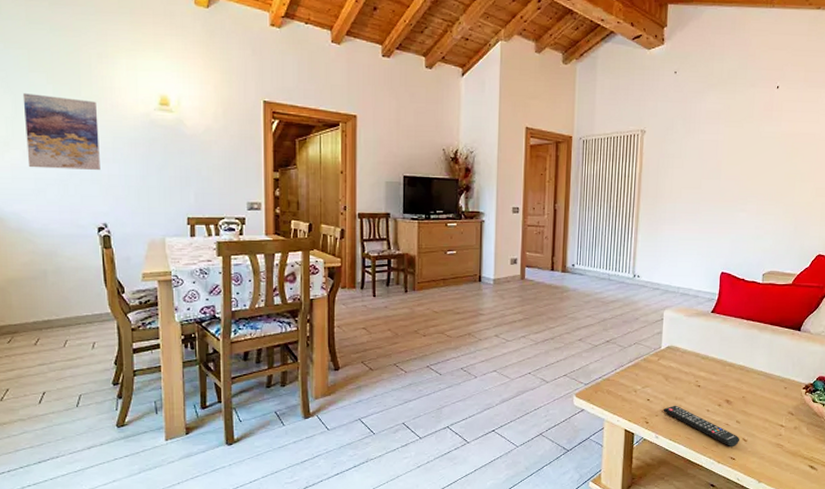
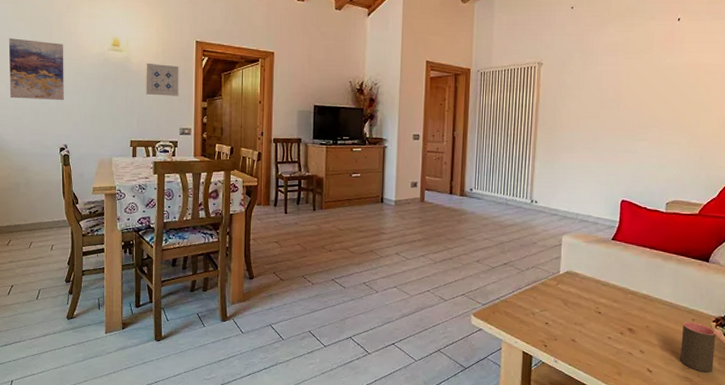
wall art: none [203,126,245,166] -> present [146,63,179,96]
remote control: present [663,405,740,447] -> none [562,330,645,377]
cup: none [772,390,806,438] -> present [680,321,716,373]

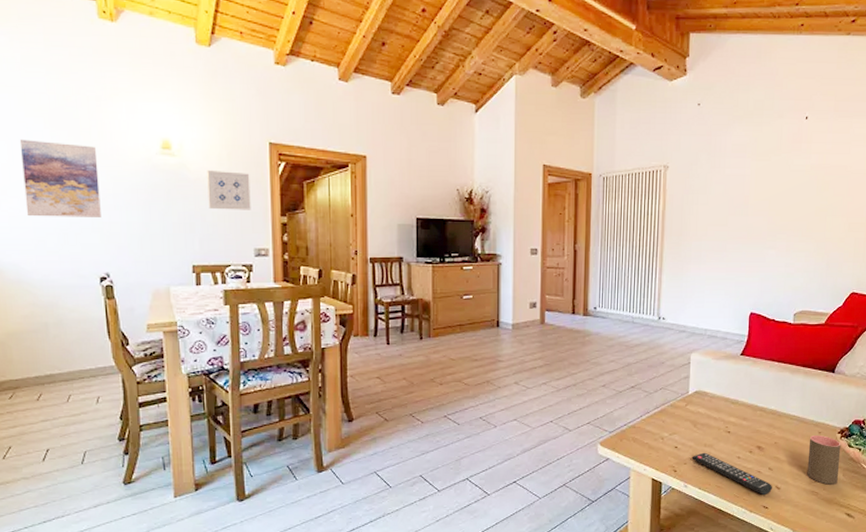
remote control: none [562,330,645,377] -> present [691,452,773,496]

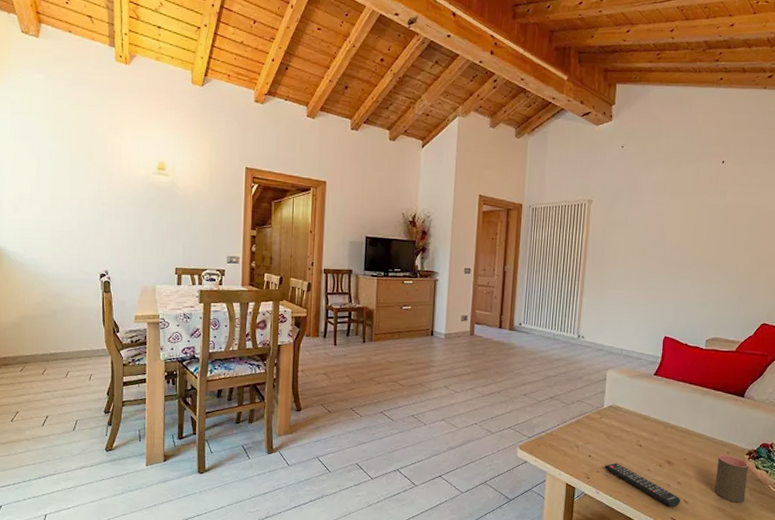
wall art: present [19,139,101,217] -> none [46,158,106,224]
wall art: present [207,169,251,210] -> none [192,188,228,224]

